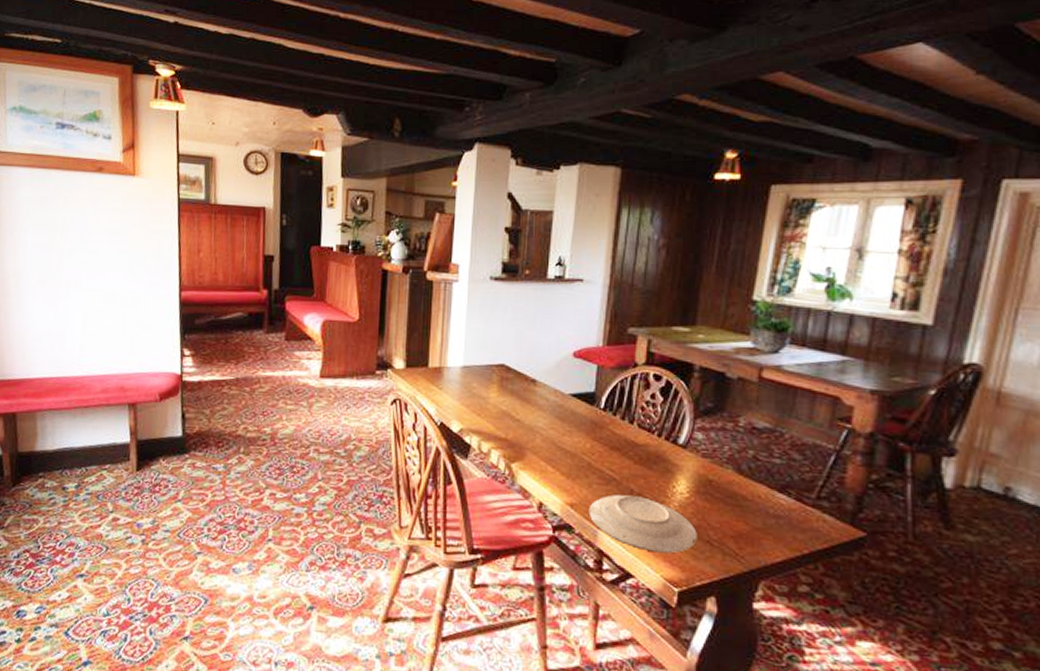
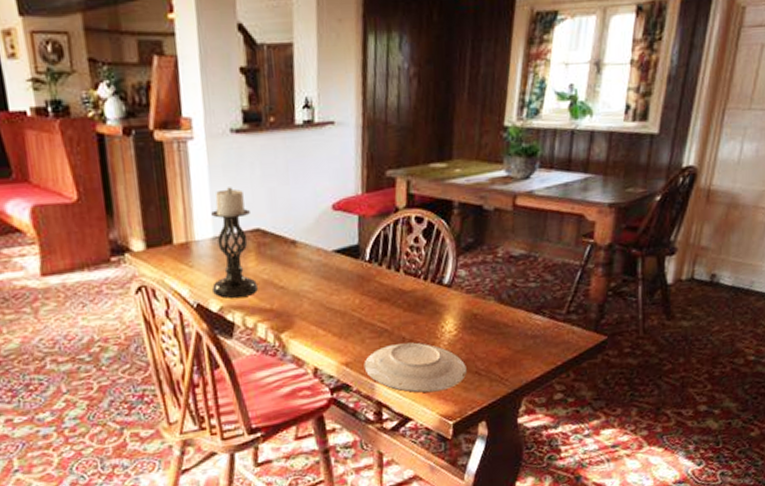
candle holder: none [456,325,498,424] -> present [211,187,258,299]

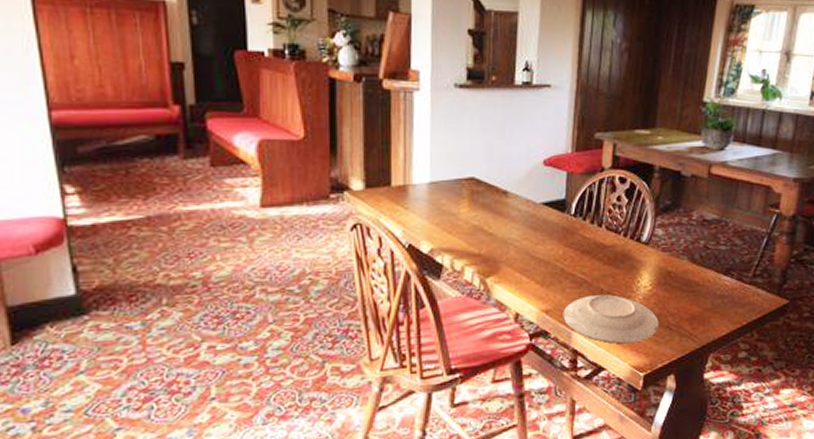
candle holder: present [211,187,258,299] -> none [425,137,468,242]

